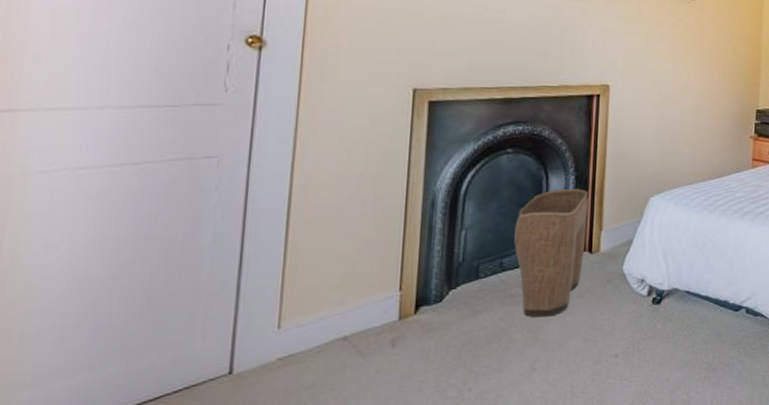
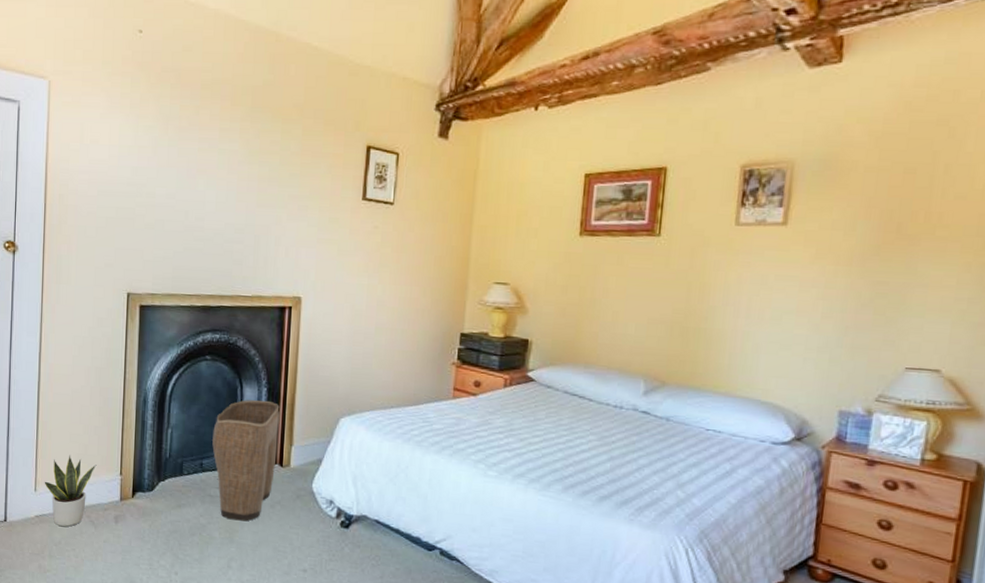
potted plant: none [292,277,368,366] -> present [44,455,97,527]

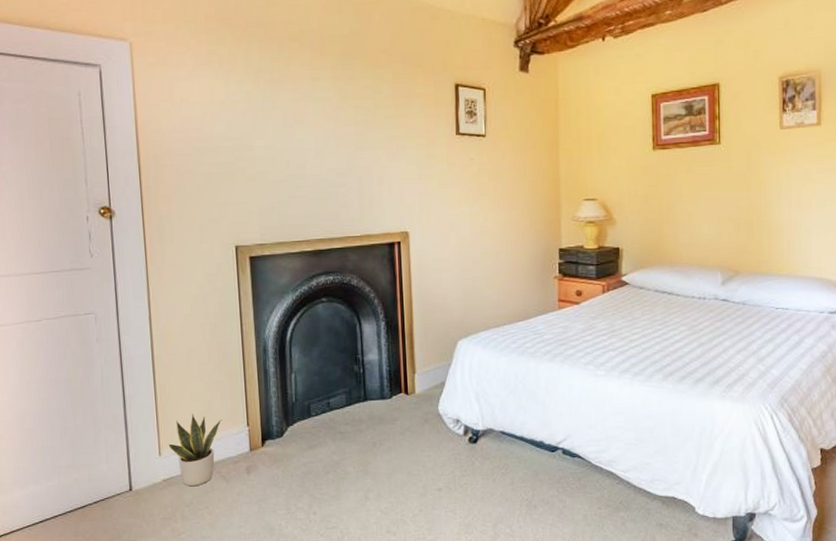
laundry basket: present [212,399,280,521] -> none [336,333,402,453]

